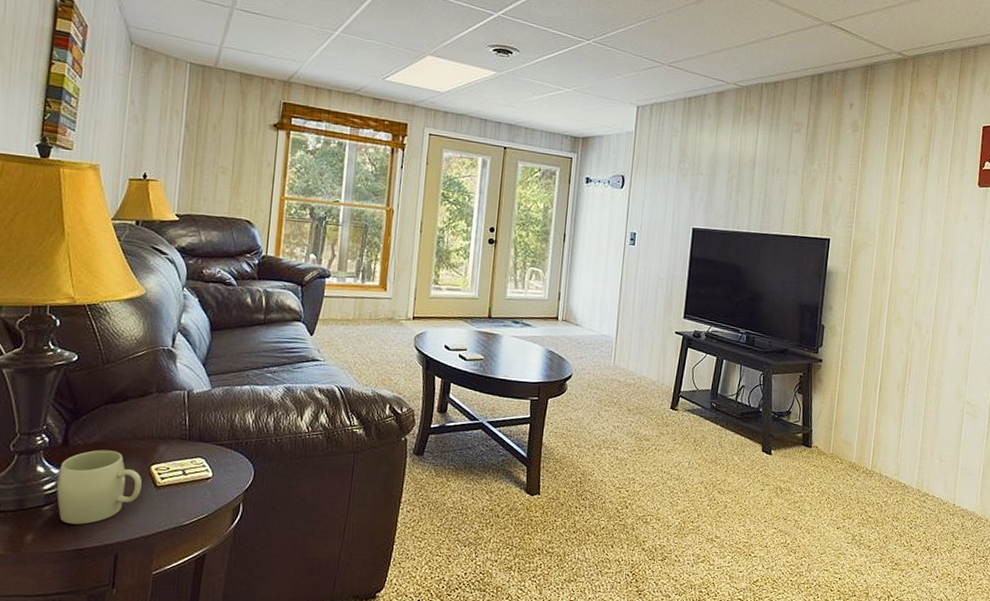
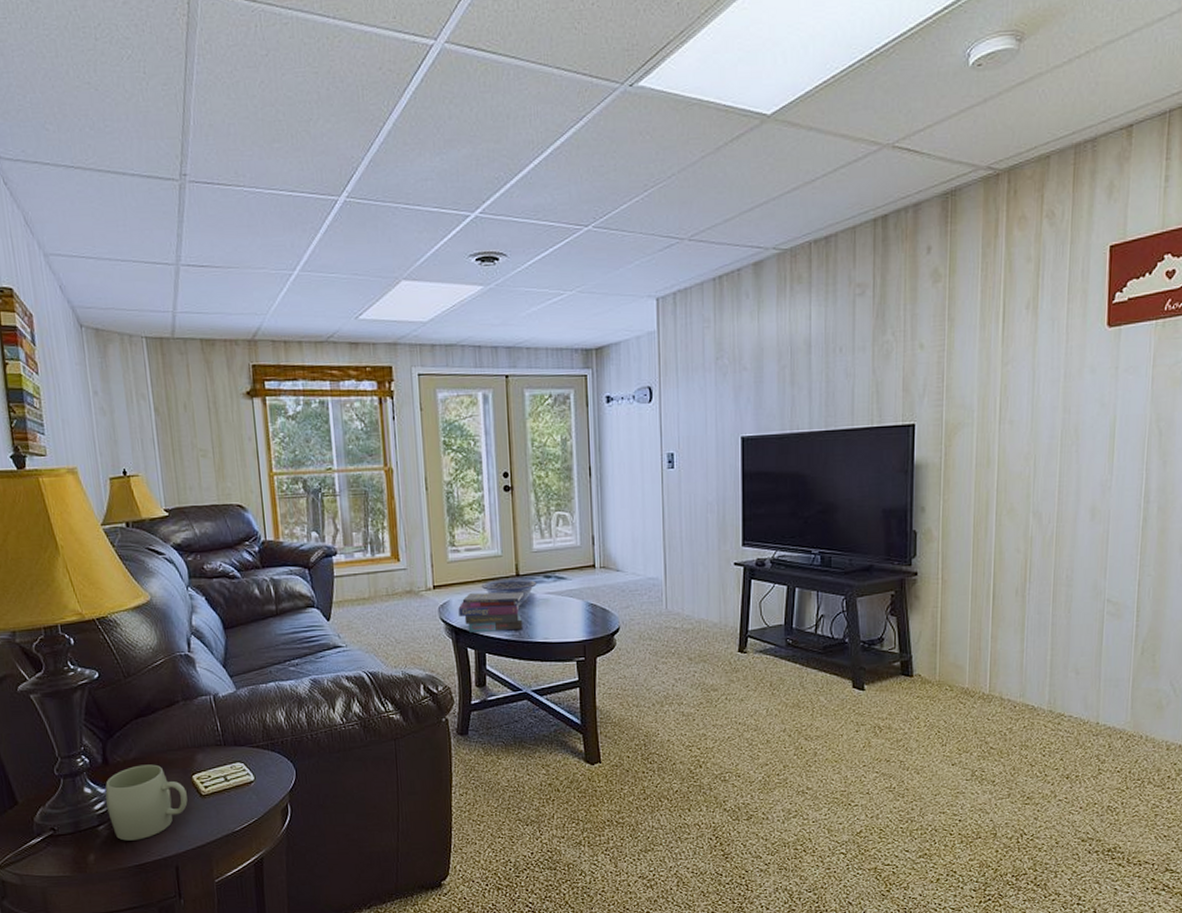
books: none [432,328,492,366] -> present [458,591,523,632]
decorative bowl: none [455,319,506,345] -> present [481,579,537,607]

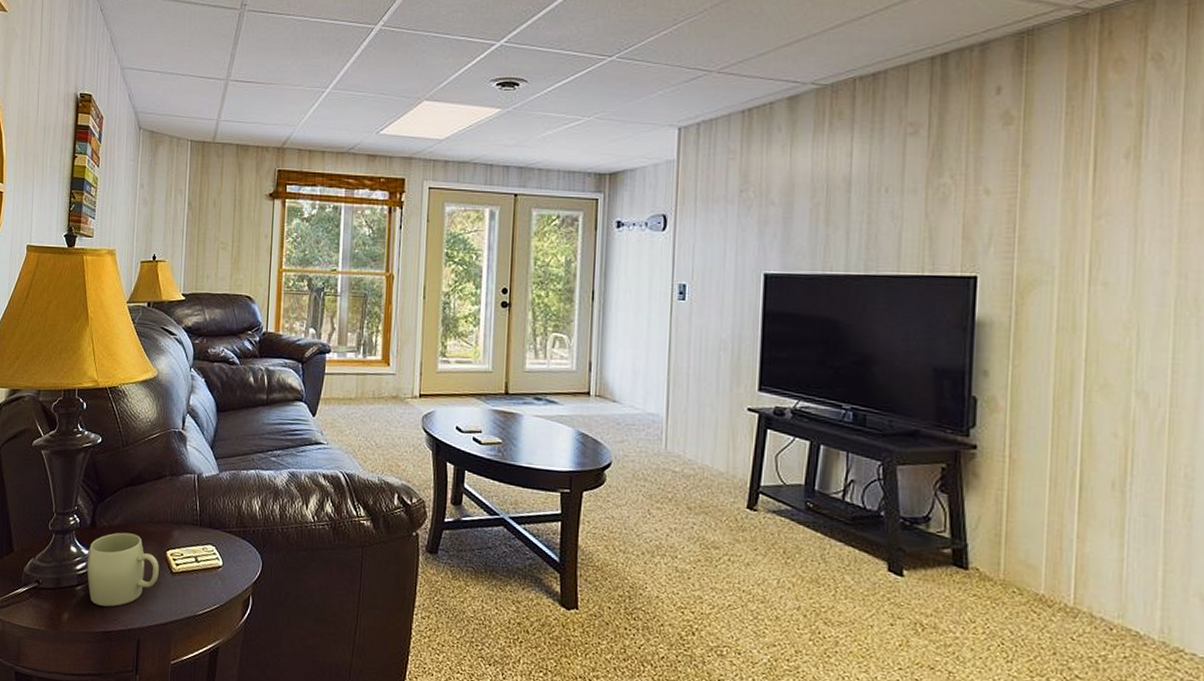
books: present [458,591,523,632] -> none [442,406,511,451]
decorative bowl: present [481,579,537,607] -> none [467,396,526,426]

